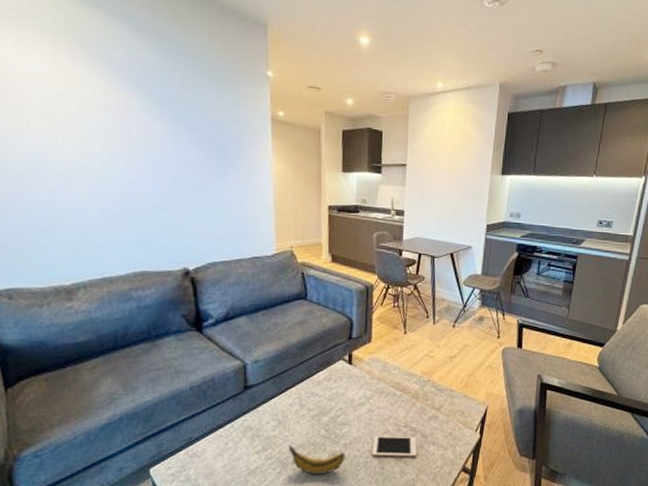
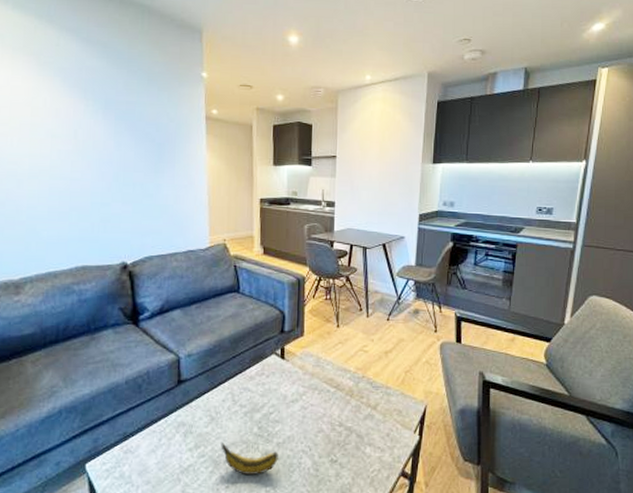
cell phone: present [372,436,417,457] -> none [305,435,353,459]

